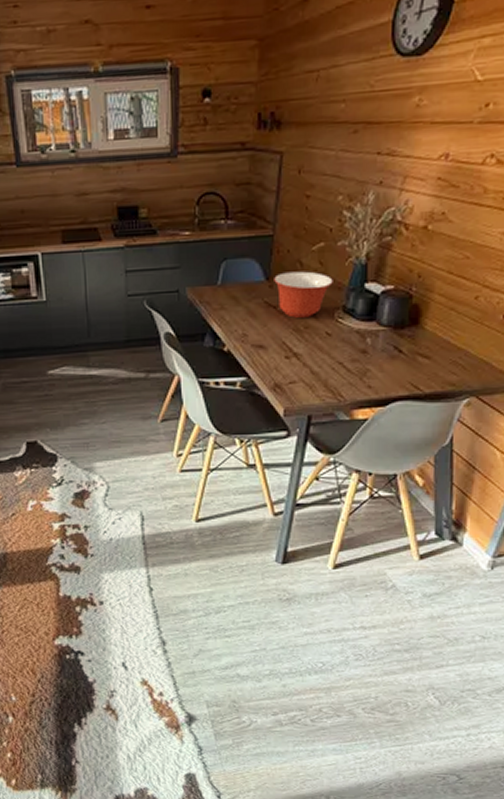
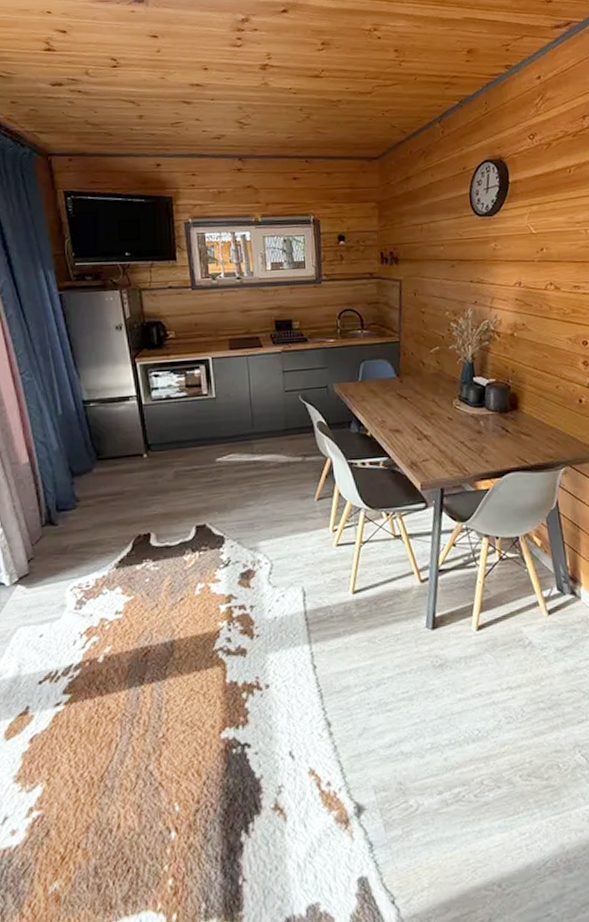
mixing bowl: present [274,271,333,318] -> none [403,369,449,406]

